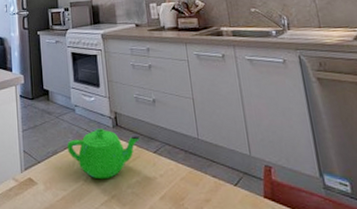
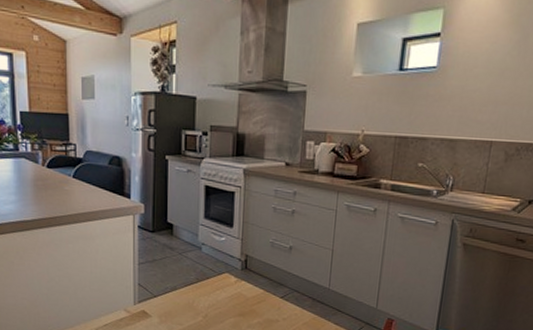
teapot: present [67,129,140,180] -> none [188,269,269,318]

